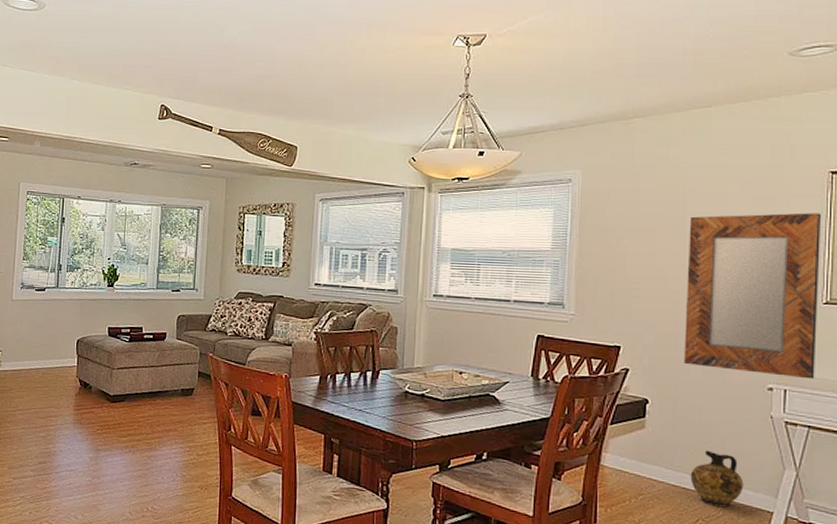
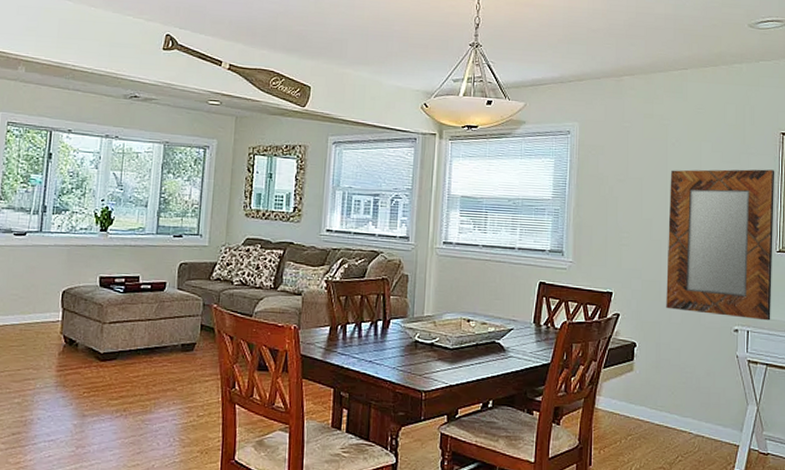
ceramic jug: present [690,450,744,507] -> none [671,390,715,442]

